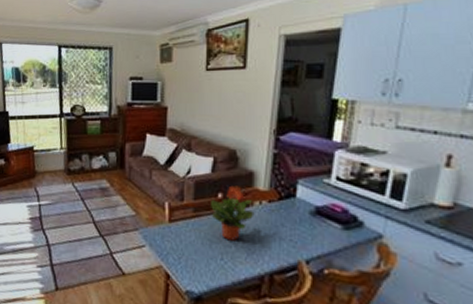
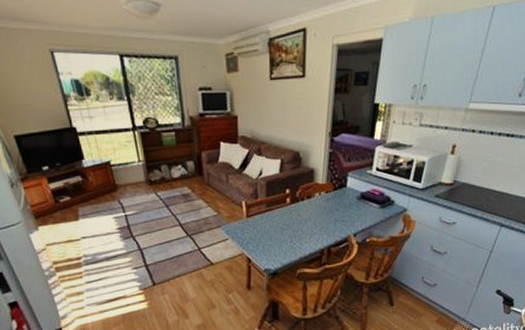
potted plant: present [211,185,255,241] -> none [281,182,316,226]

